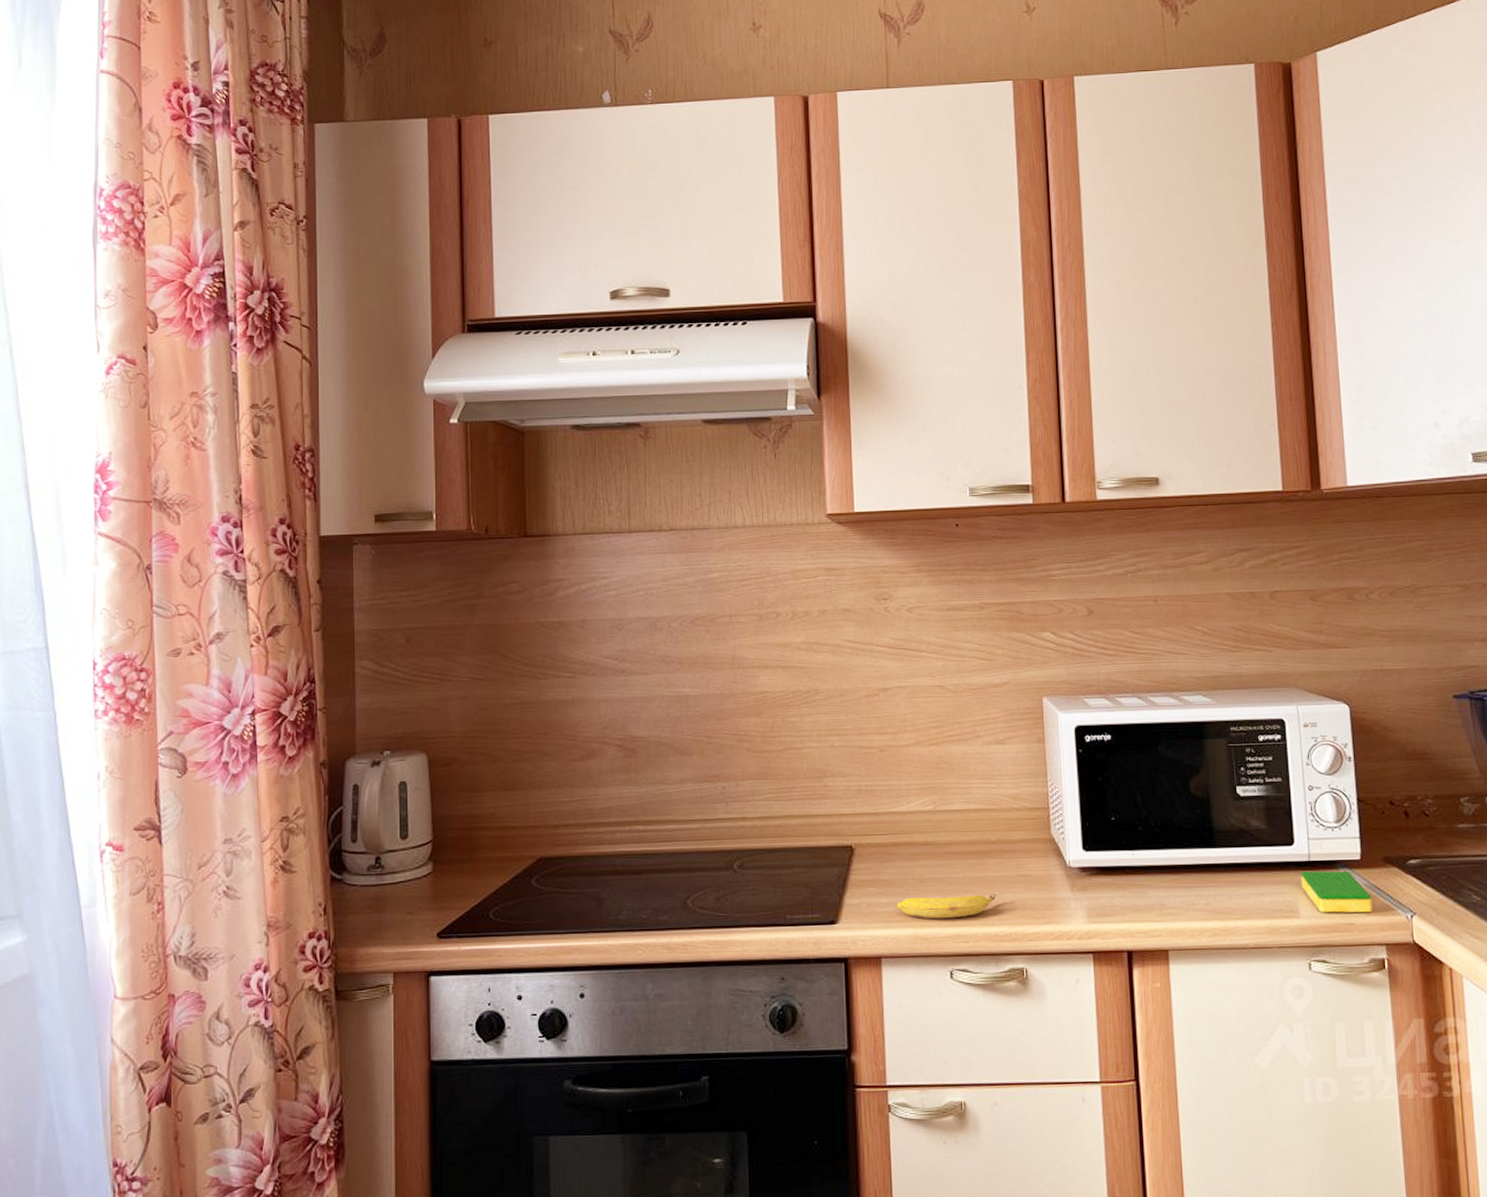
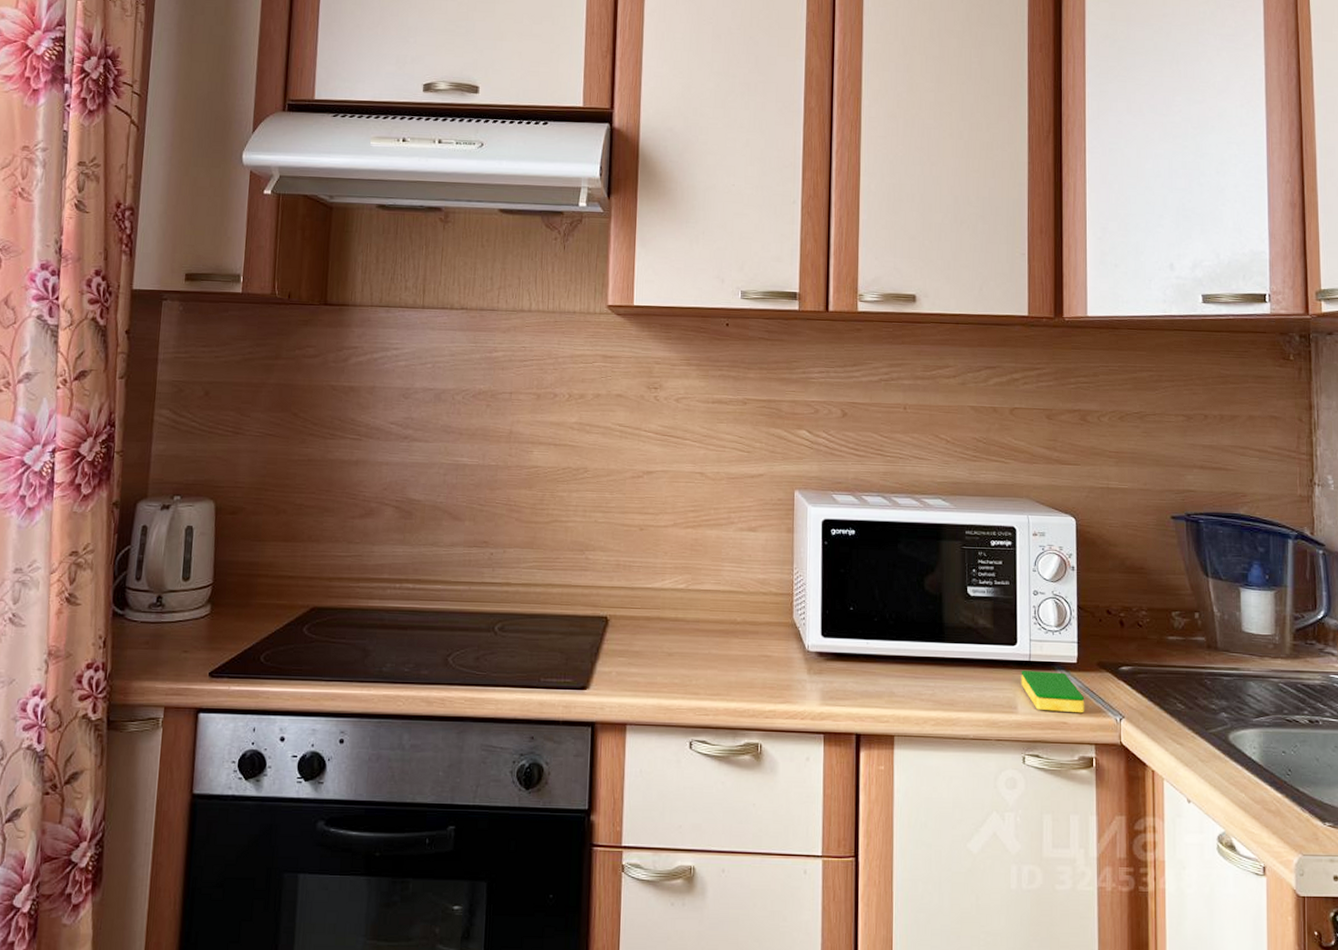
banana: present [896,891,1001,919] -> none [644,669,742,692]

